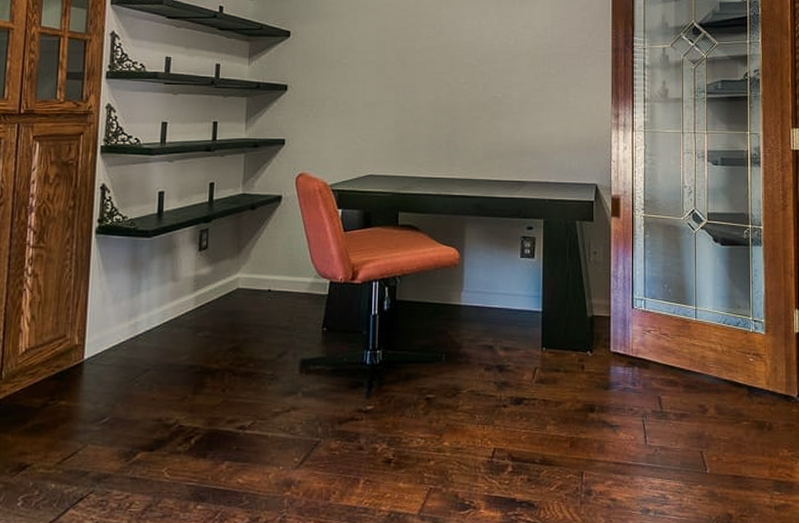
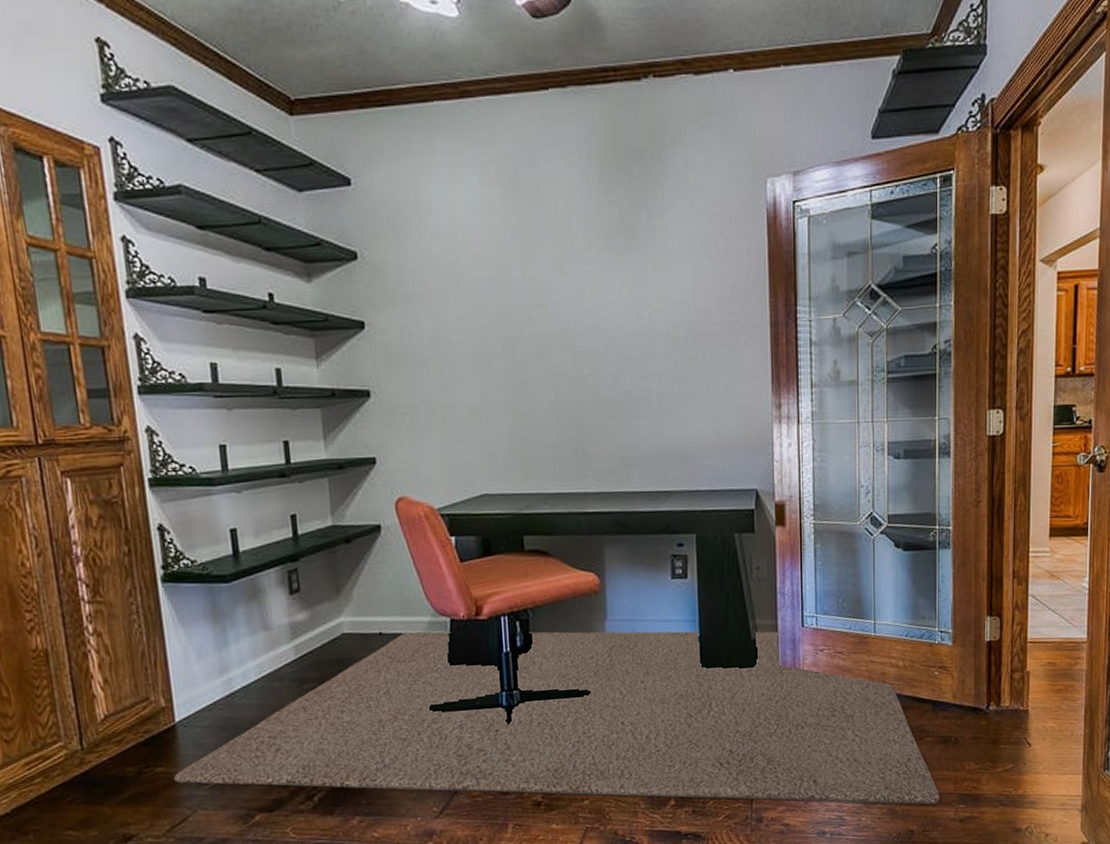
rug: none [73,290,755,489] -> present [174,631,939,805]

